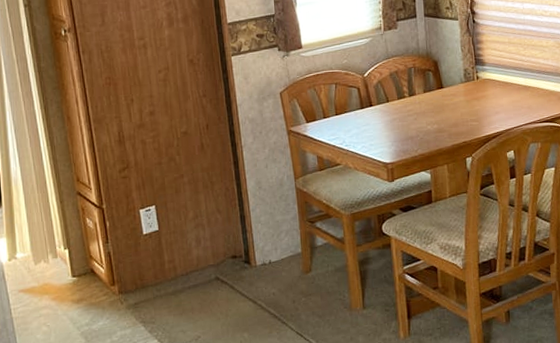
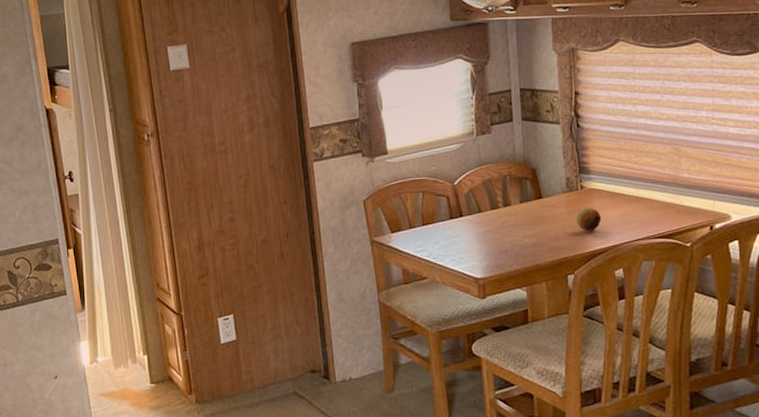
fruit: none [473,96,495,118] -> present [576,207,602,232]

